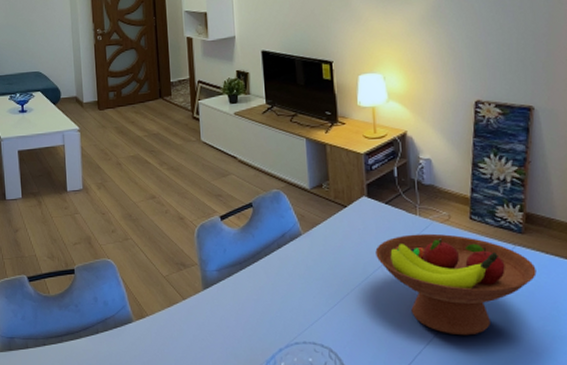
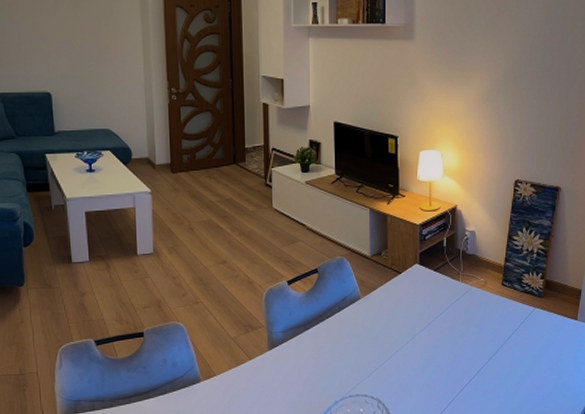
fruit bowl: present [375,233,537,336] -> none [423,297,549,385]

